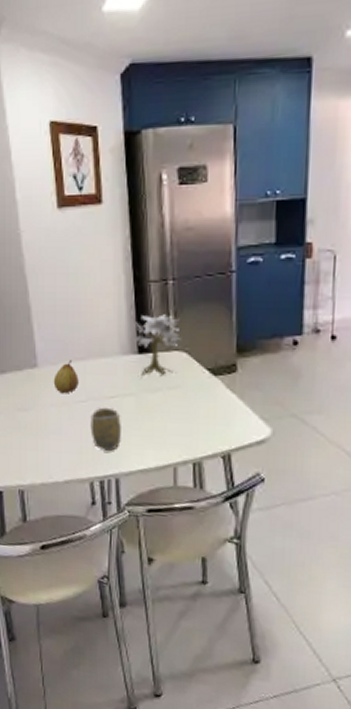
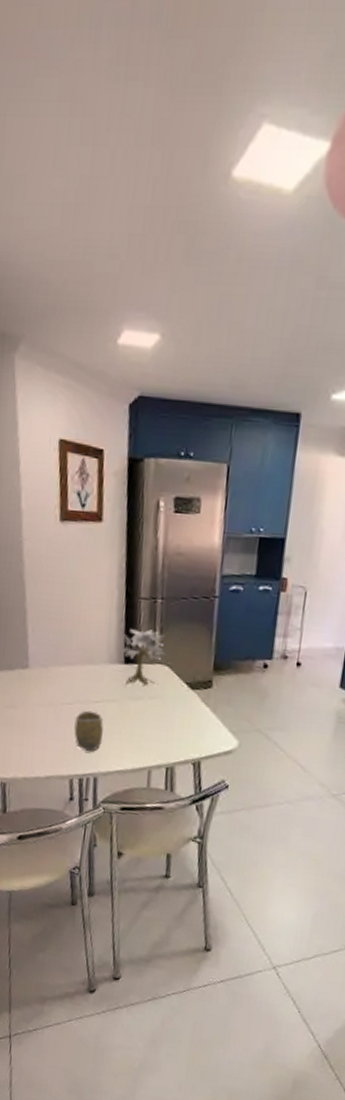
fruit: present [53,360,79,394] -> none [42,664,67,696]

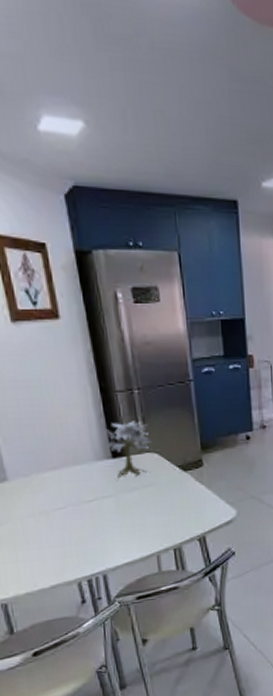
cup: present [74,710,104,751] -> none [71,510,104,551]

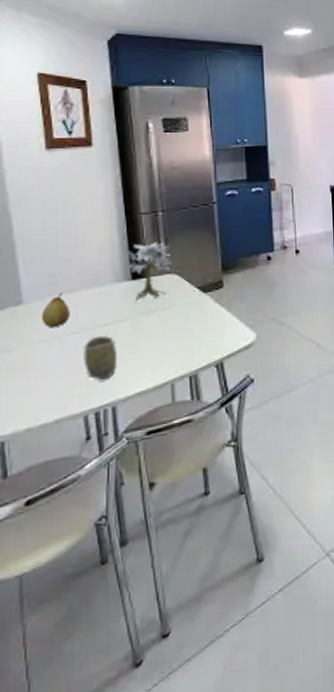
fruit: none [27,470,55,504] -> present [41,293,70,329]
cup: none [71,510,104,551] -> present [83,335,117,380]

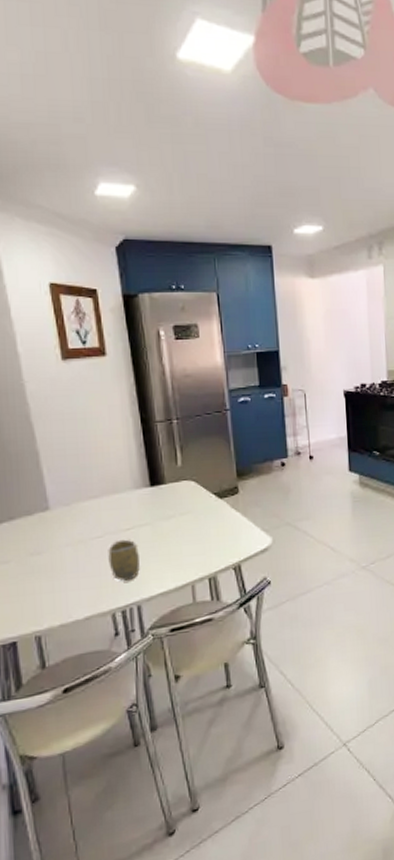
fruit: present [41,293,70,329] -> none [67,499,94,533]
bonsai tree: present [125,242,174,303] -> none [143,449,190,509]

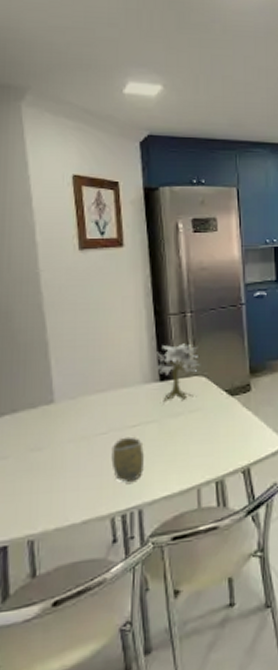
bonsai tree: none [143,449,190,509] -> present [154,343,201,405]

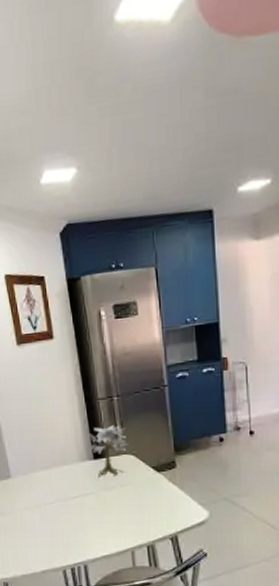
cup: present [111,436,144,482] -> none [59,506,86,542]

